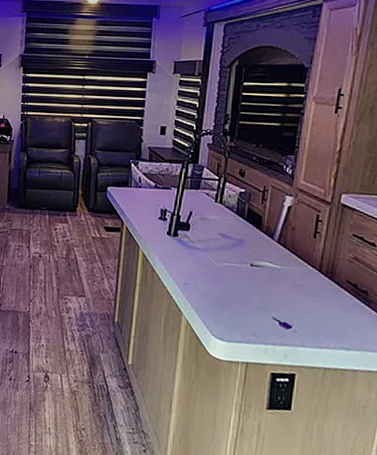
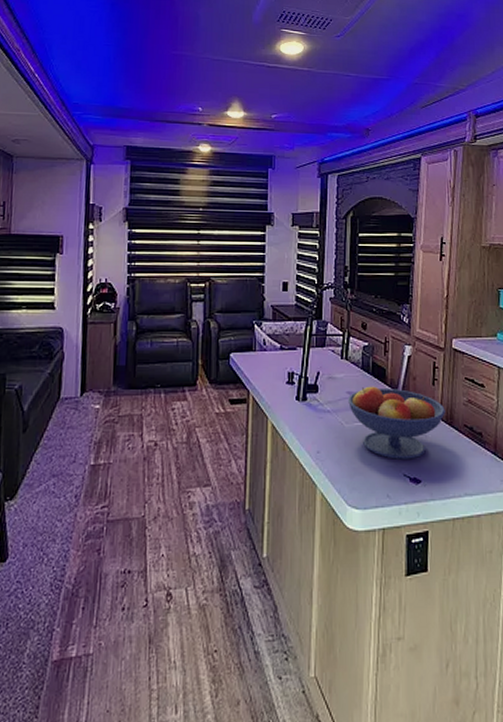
fruit bowl: none [220,230,326,306] -> present [348,386,445,459]

